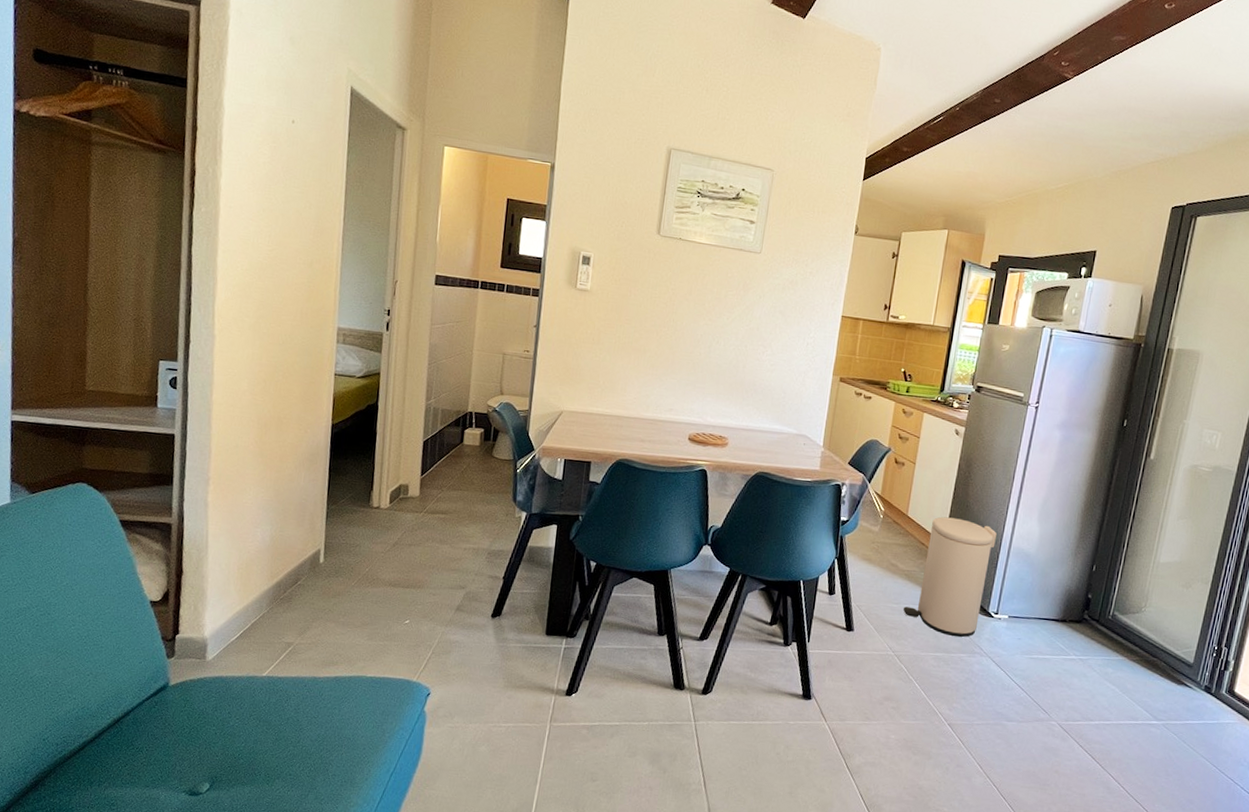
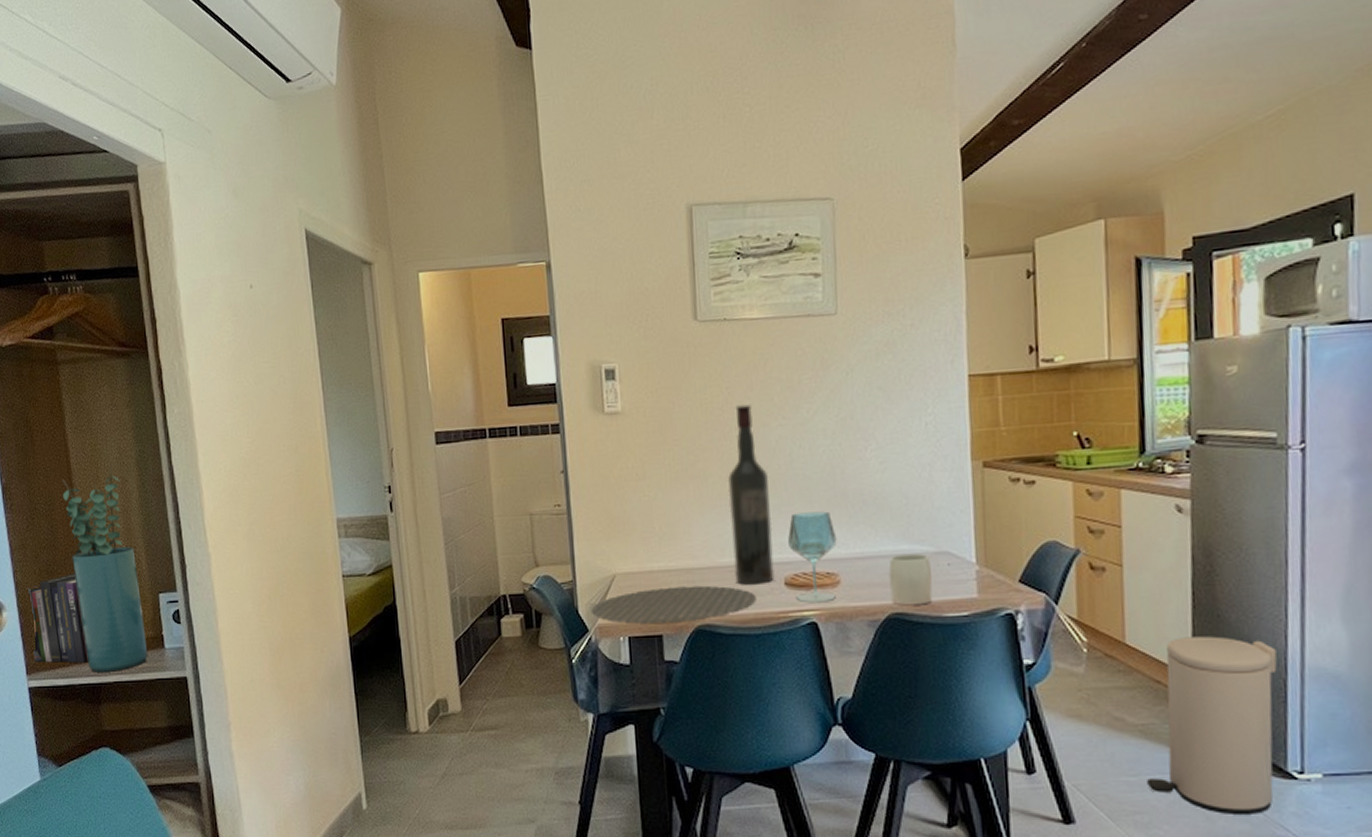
books: none [21,328,79,408] -> present [26,573,88,663]
vase: none [76,243,142,420] -> present [62,466,148,672]
place mat: none [539,426,666,455] -> present [591,585,756,624]
wine bottle: none [653,303,691,437] -> present [727,404,774,585]
wine glass: none [695,389,732,457] -> present [788,511,837,603]
mug: none [761,431,793,470] -> present [888,553,933,606]

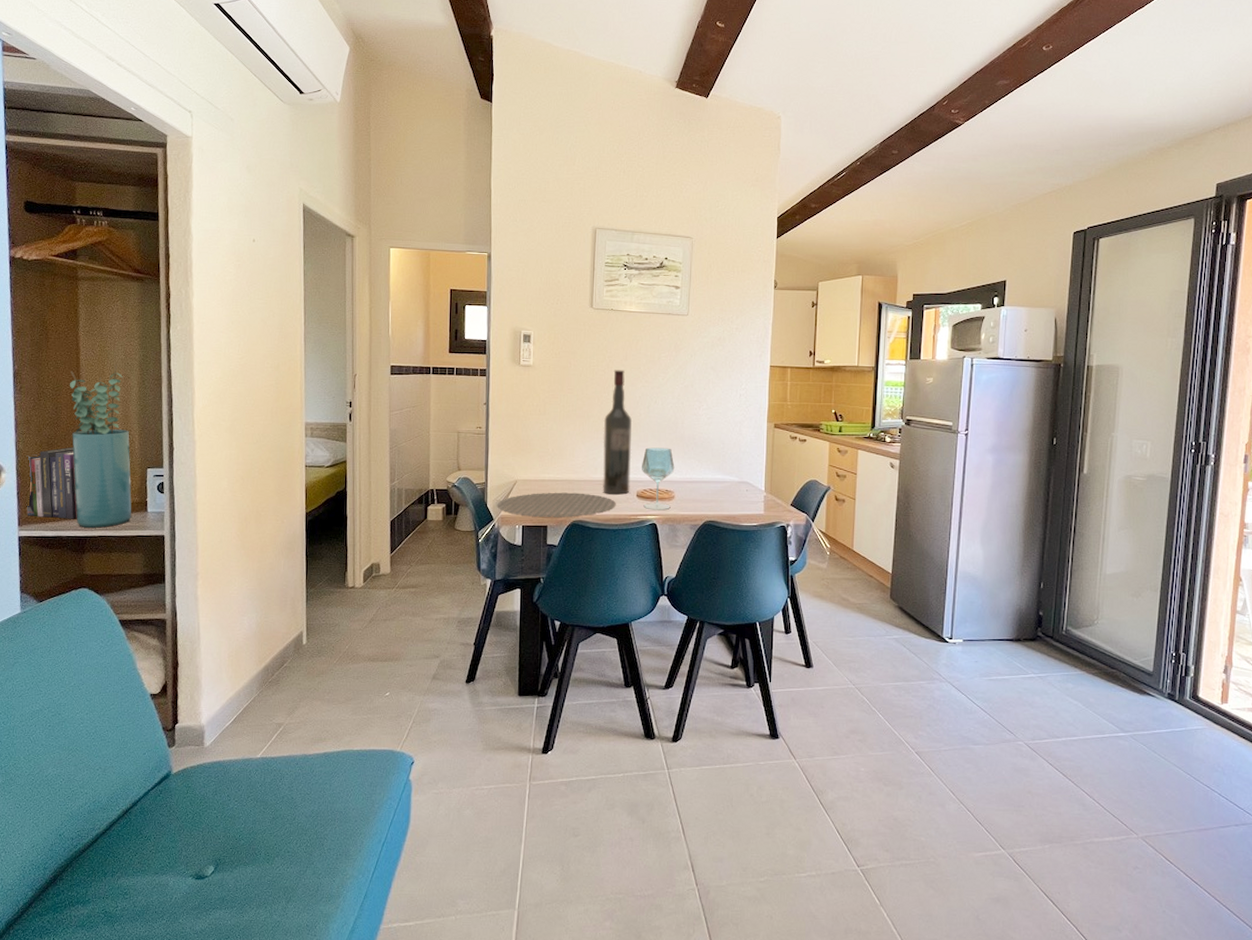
mug: present [888,553,933,606] -> none [707,481,735,517]
pedal bin: present [1147,636,1277,814] -> none [859,548,942,664]

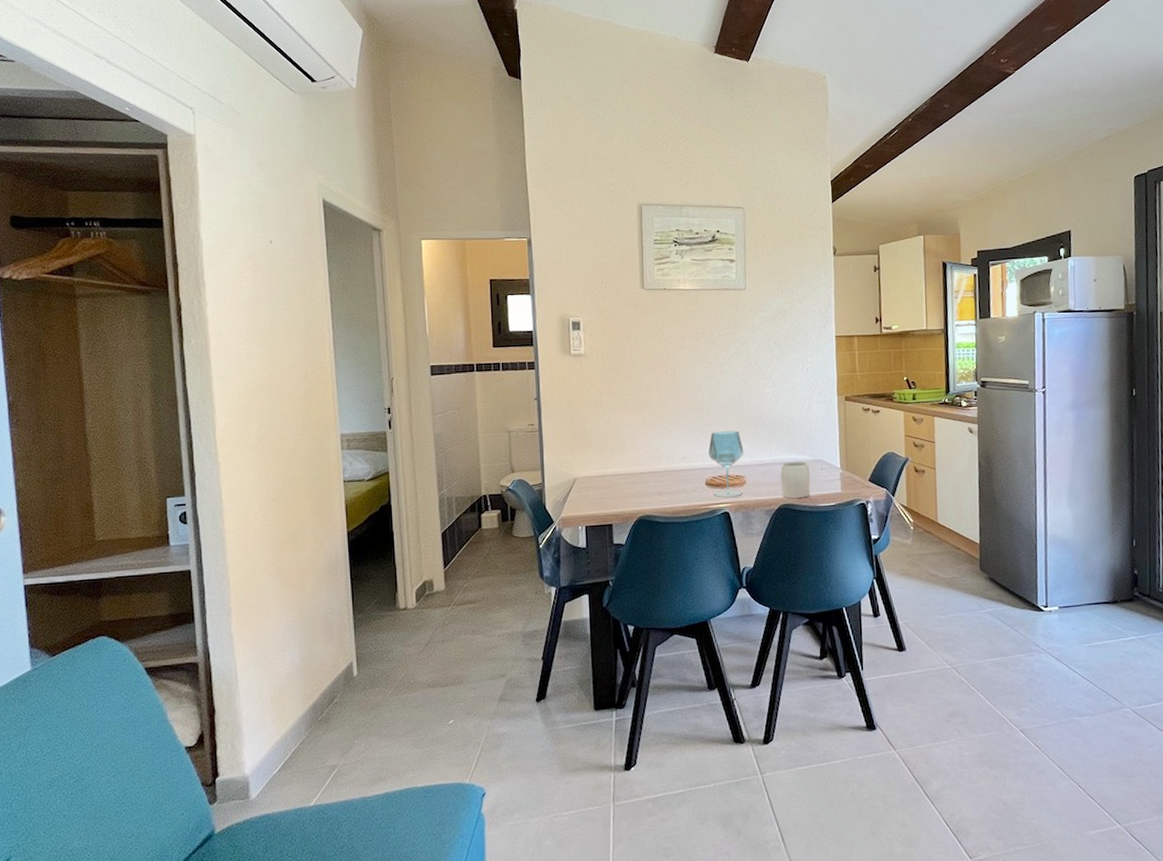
books: present [26,446,77,519] -> none [28,481,90,562]
vase: present [70,365,132,528] -> none [73,387,153,569]
place mat: present [497,492,616,517] -> none [556,486,684,516]
wine bottle: present [603,370,632,495] -> none [664,351,698,485]
mug: none [707,481,735,517] -> present [780,461,811,499]

